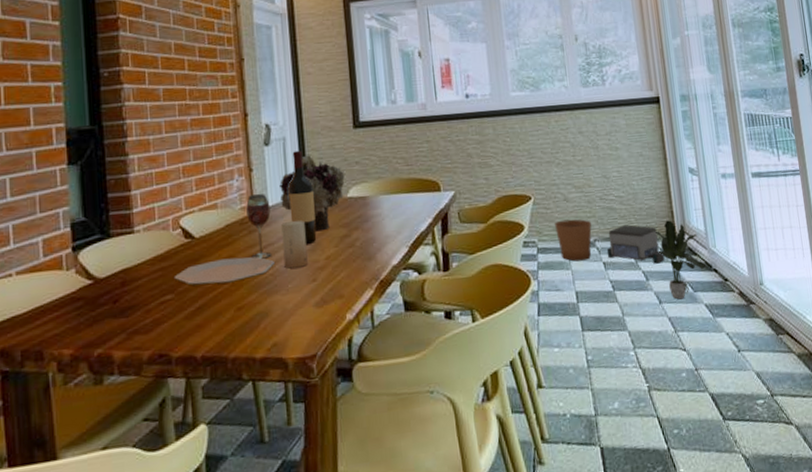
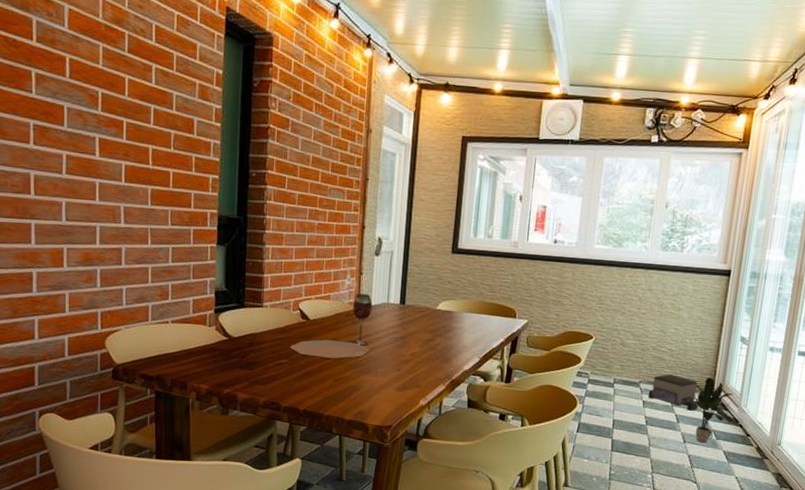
flower arrangement: present [280,154,345,232] -> none [381,268,438,333]
candle: present [281,221,308,269] -> none [377,320,398,358]
wine bottle: present [288,150,317,244] -> none [387,264,410,341]
planter: present [555,219,592,261] -> none [607,360,640,396]

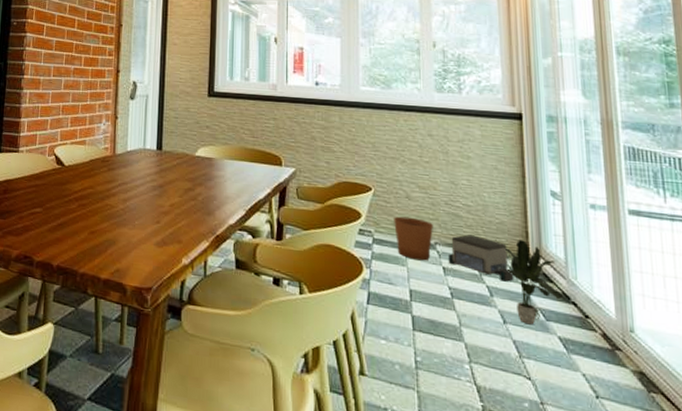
plate: present [289,339,370,360] -> none [44,187,127,209]
wineglass: present [352,294,373,346] -> none [107,138,129,195]
planter: none [607,360,640,396] -> present [394,216,433,261]

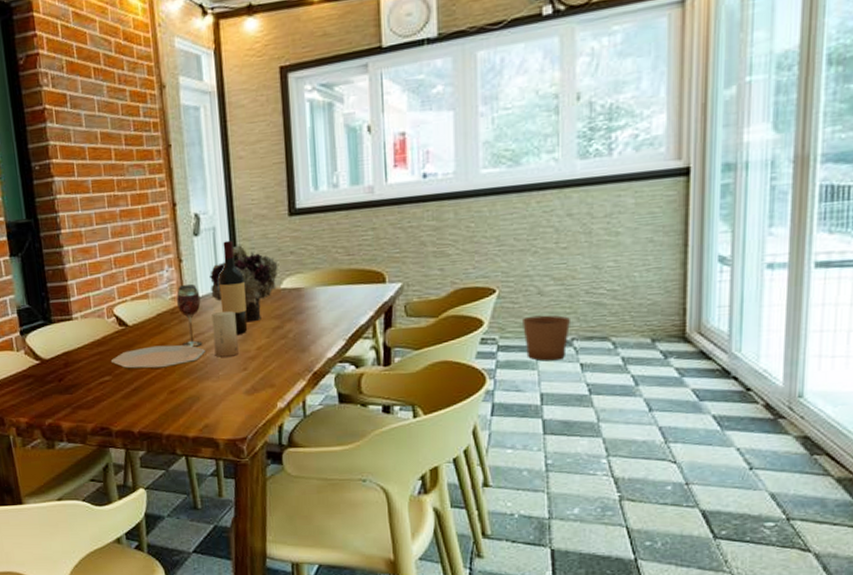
plate: none [44,187,127,209] -> present [110,344,206,370]
wineglass: none [107,138,129,195] -> present [176,284,203,347]
candle: none [134,167,156,209] -> present [212,311,239,357]
flower arrangement: none [138,112,195,181] -> present [210,244,278,323]
wine bottle: none [144,108,167,190] -> present [218,240,248,334]
space heater: present [448,234,514,282] -> none [586,322,665,368]
potted plant: present [500,240,567,325] -> none [650,318,727,408]

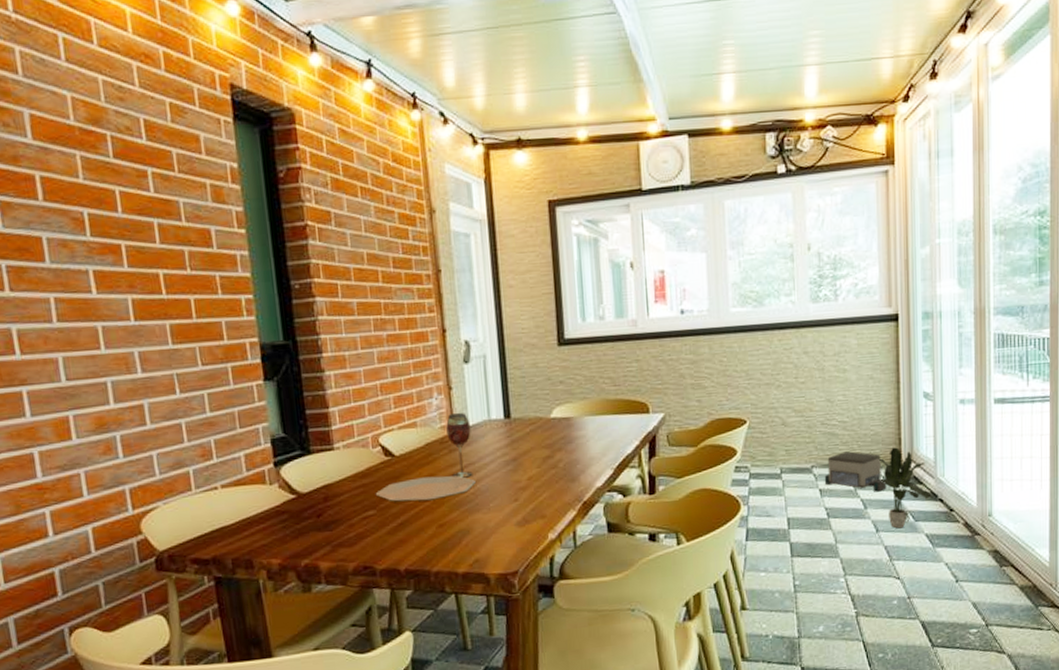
flower arrangement: present [210,244,278,323] -> none [480,372,548,452]
candle: present [212,311,239,357] -> none [482,441,510,488]
wine bottle: present [218,240,248,334] -> none [489,368,519,464]
planter: present [523,315,570,361] -> none [770,444,810,488]
space heater: none [586,322,665,368] -> present [824,451,887,492]
potted plant: none [650,318,727,408] -> present [874,447,934,529]

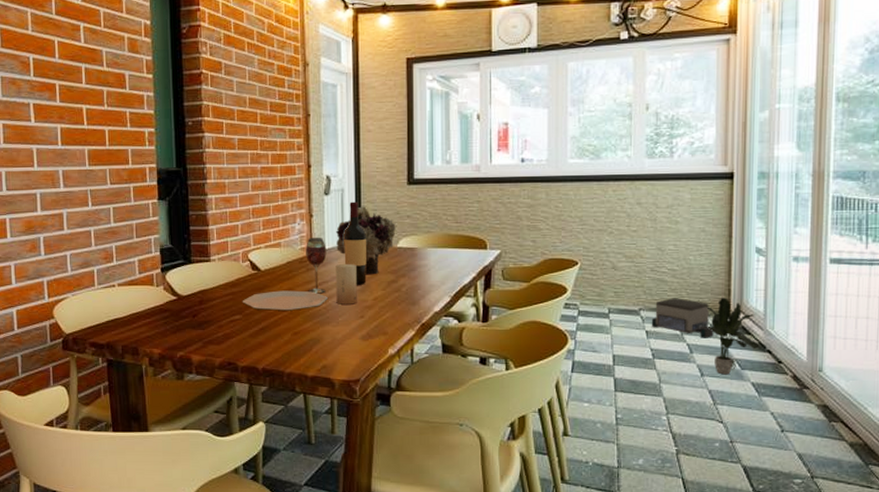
flower arrangement: none [480,372,548,452] -> present [336,205,396,275]
candle: none [482,441,510,488] -> present [336,264,357,305]
wine bottle: none [489,368,519,464] -> present [344,201,367,285]

